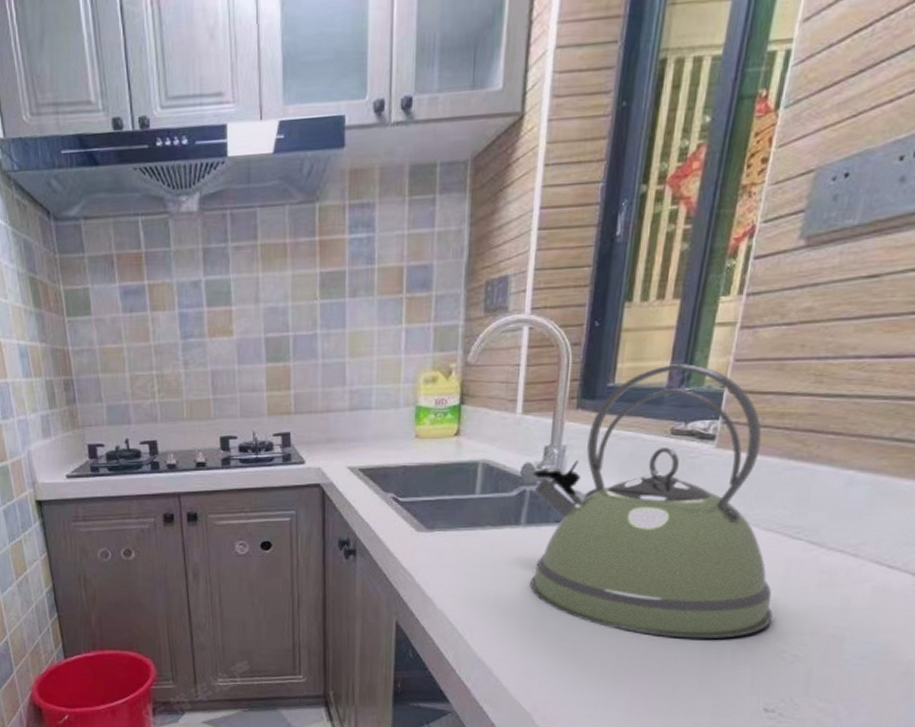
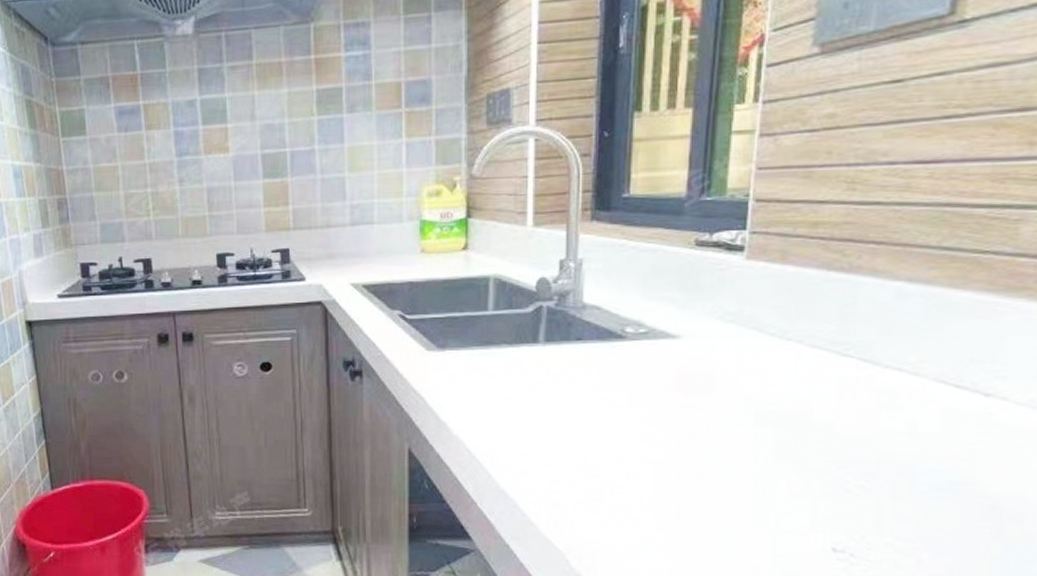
kettle: present [530,364,773,639] -> none [550,173,830,468]

